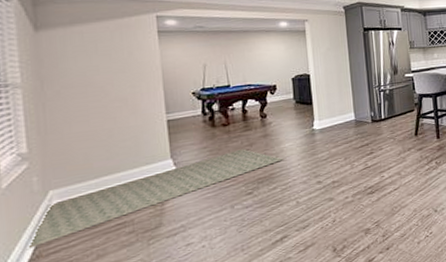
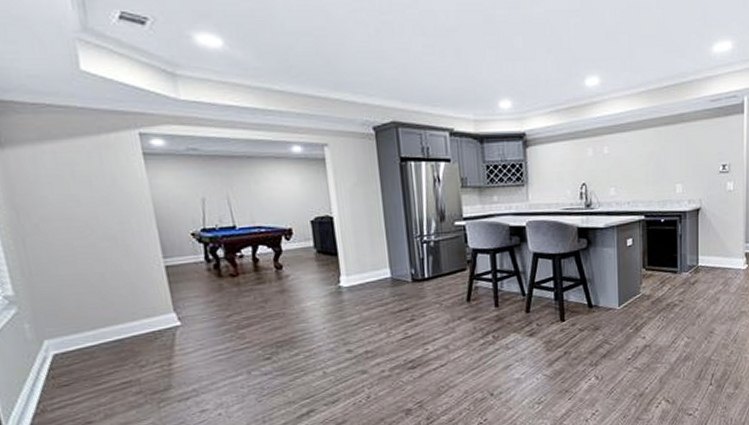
rug: present [29,149,283,249] -> none [32,305,305,402]

